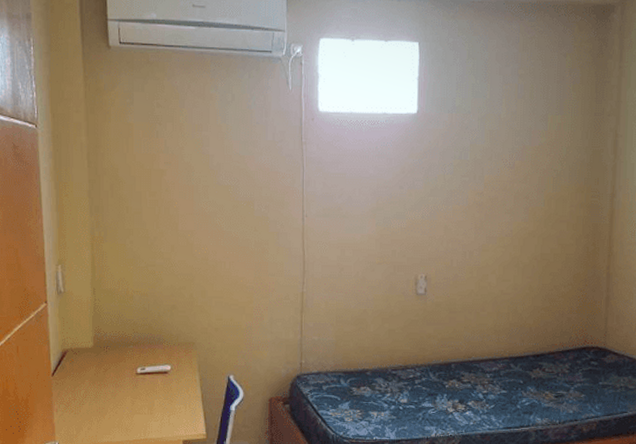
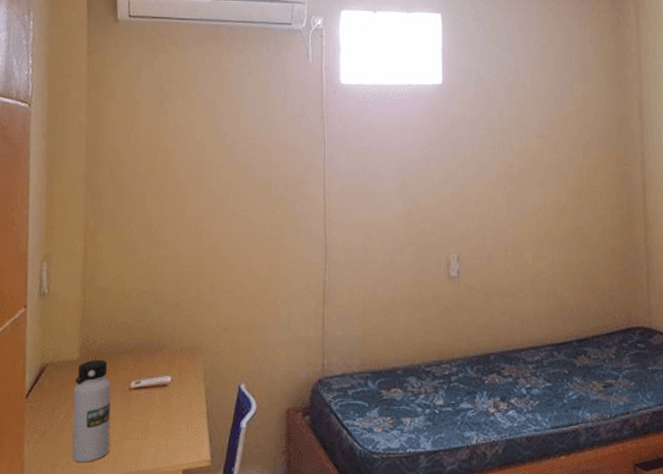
water bottle: none [90,348,122,429] -> present [72,359,111,463]

